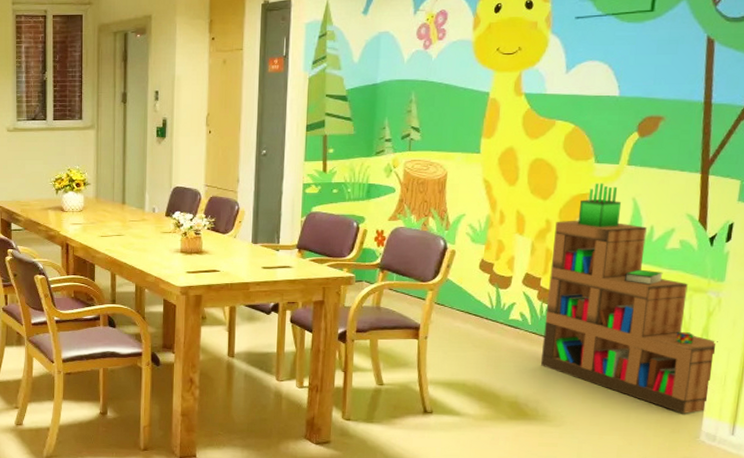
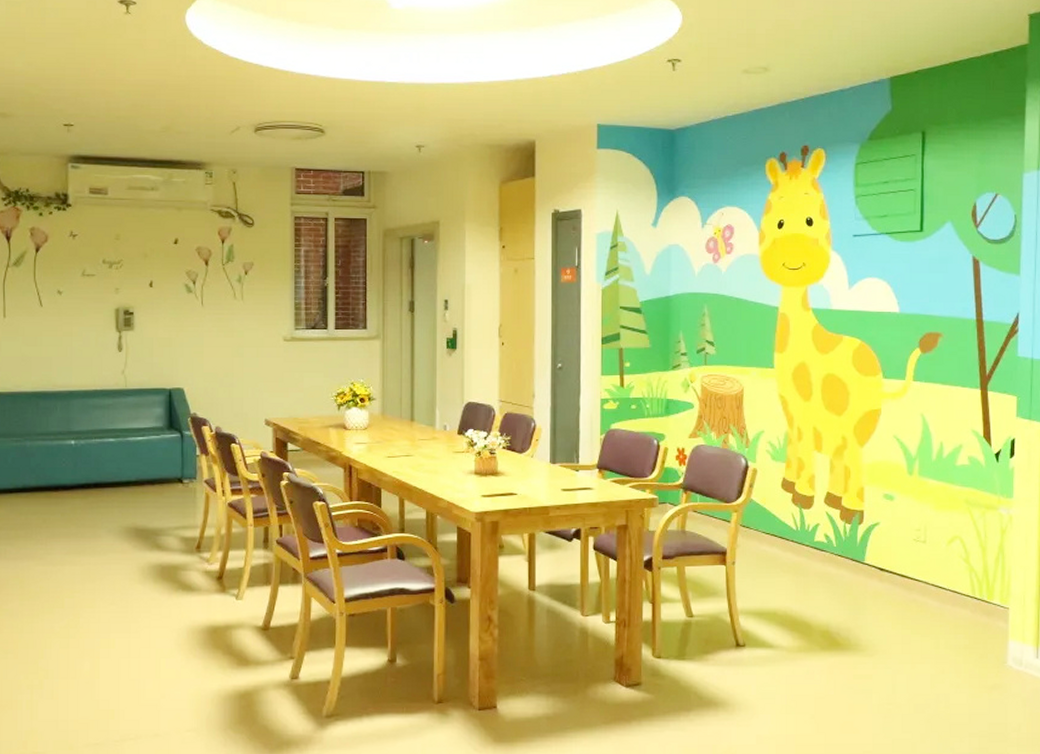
bookshelf: present [541,183,718,414] -> none [849,398,1014,638]

